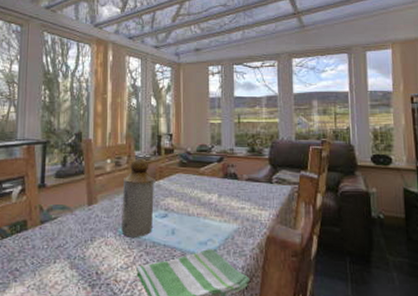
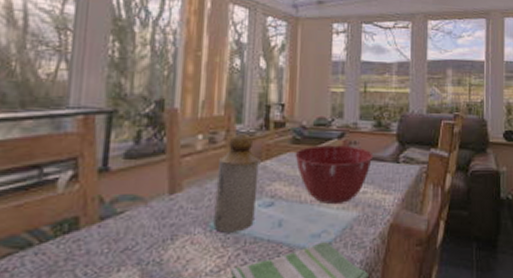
mixing bowl: none [182,168,249,218] -> present [295,145,374,205]

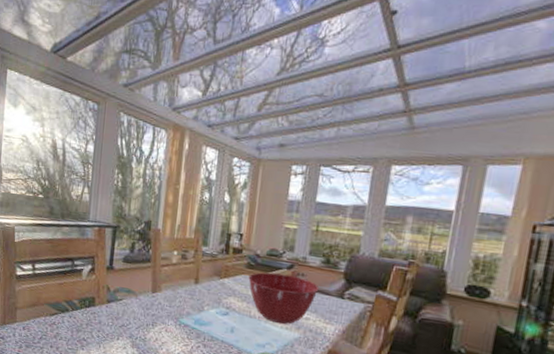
bottle: present [213,133,259,233] -> none [182,254,219,331]

